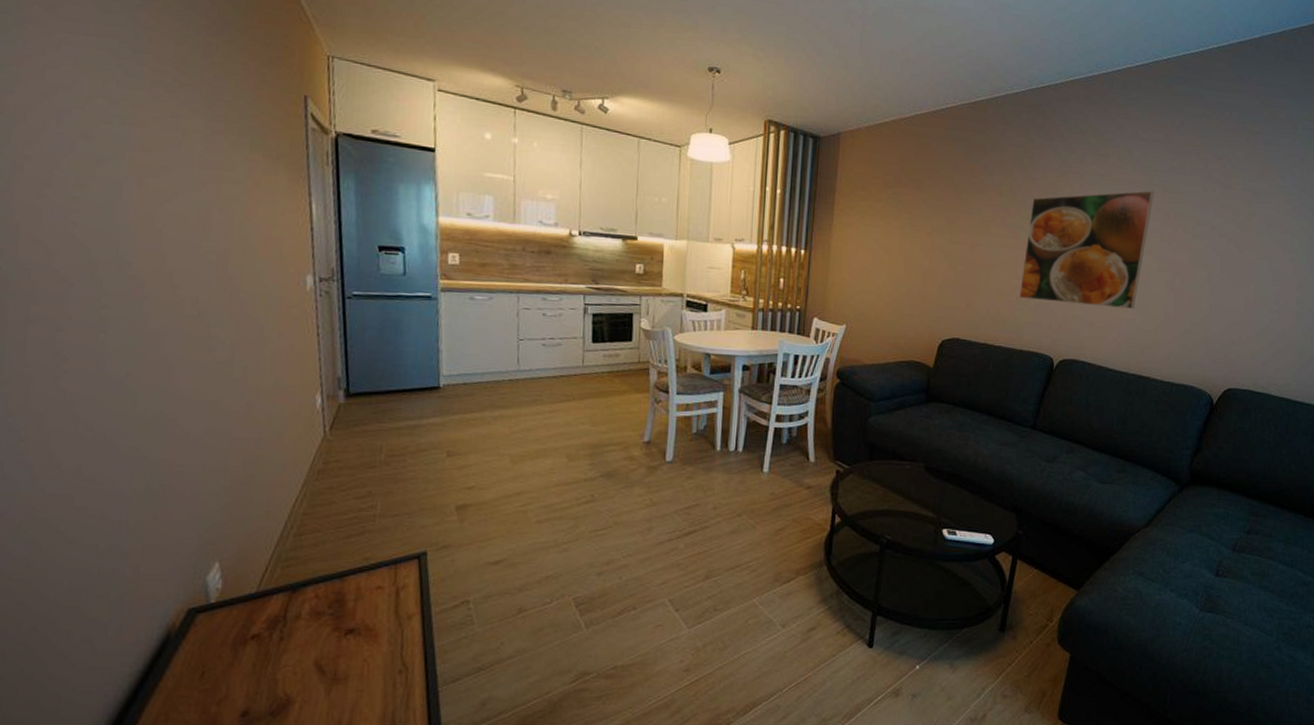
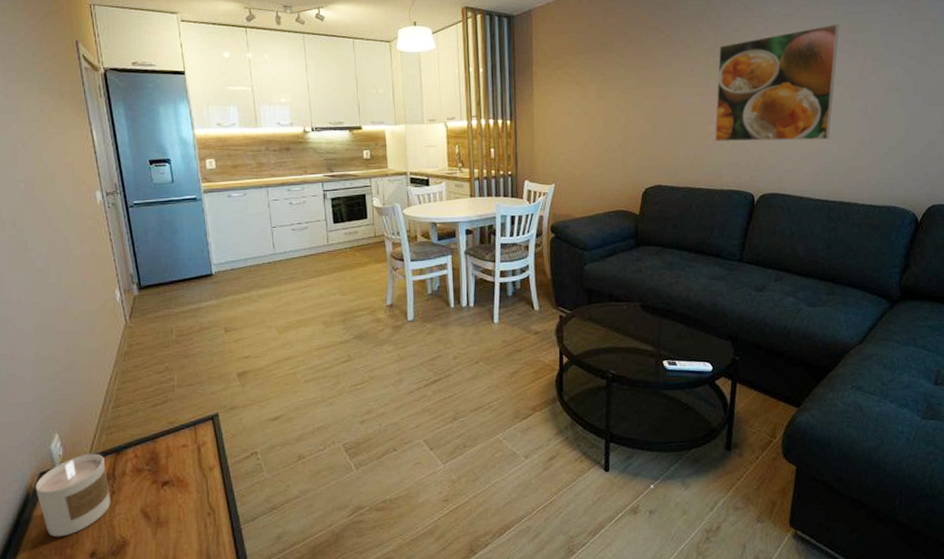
candle: none [179,589,278,690] -> present [35,453,111,537]

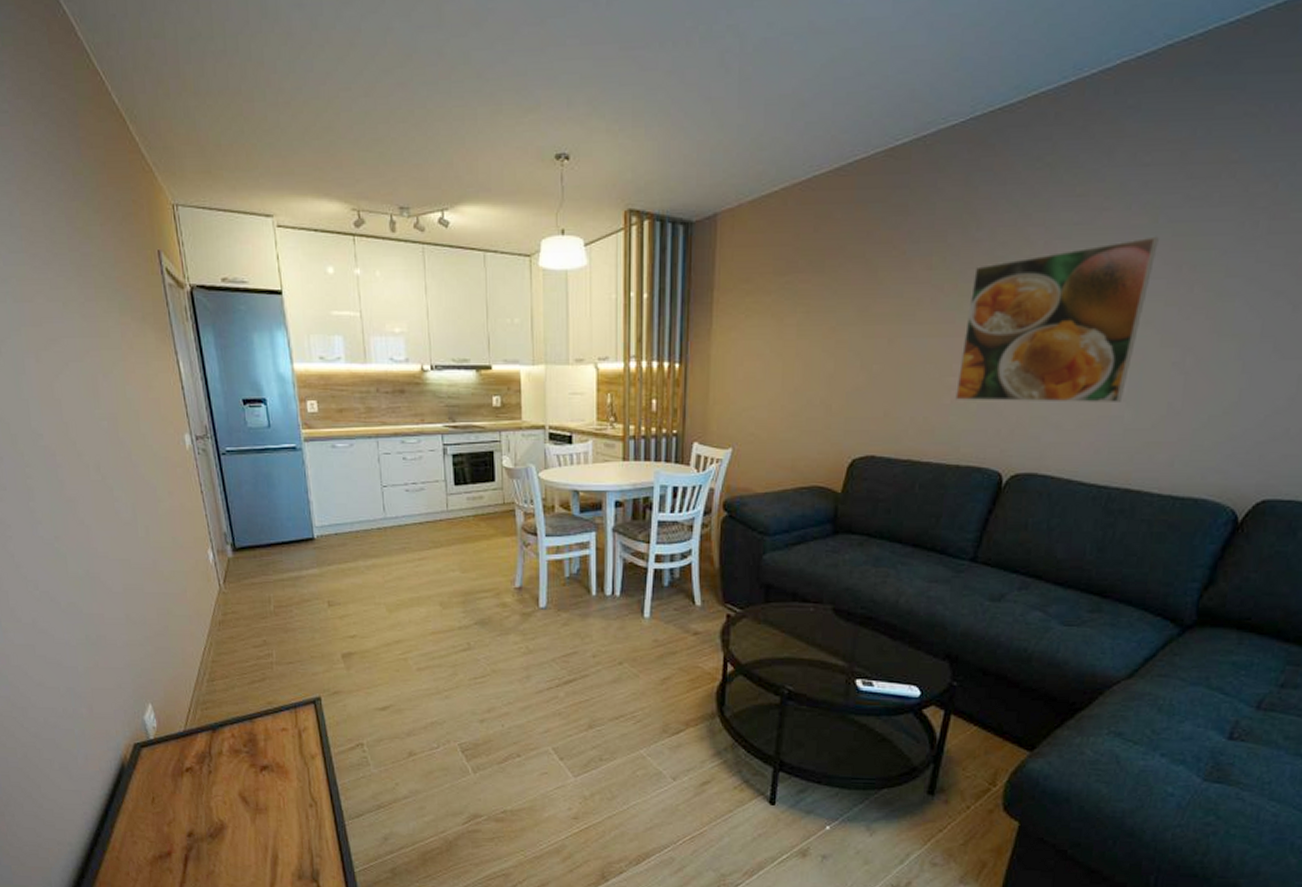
candle: present [35,453,111,537] -> none [129,728,208,813]

